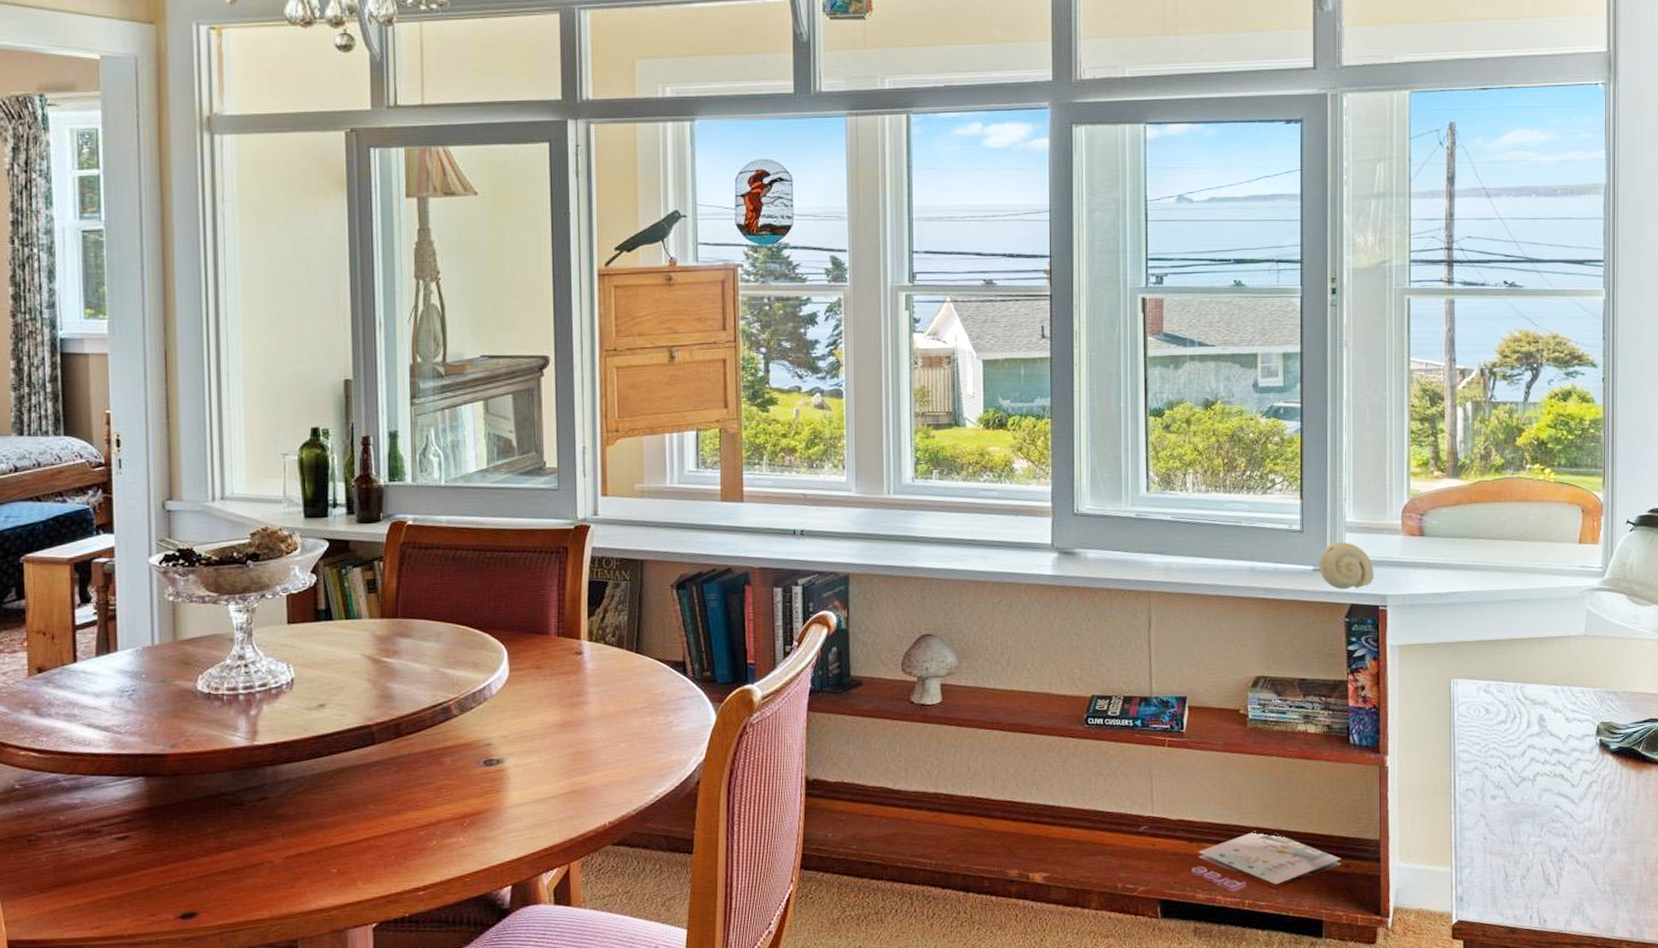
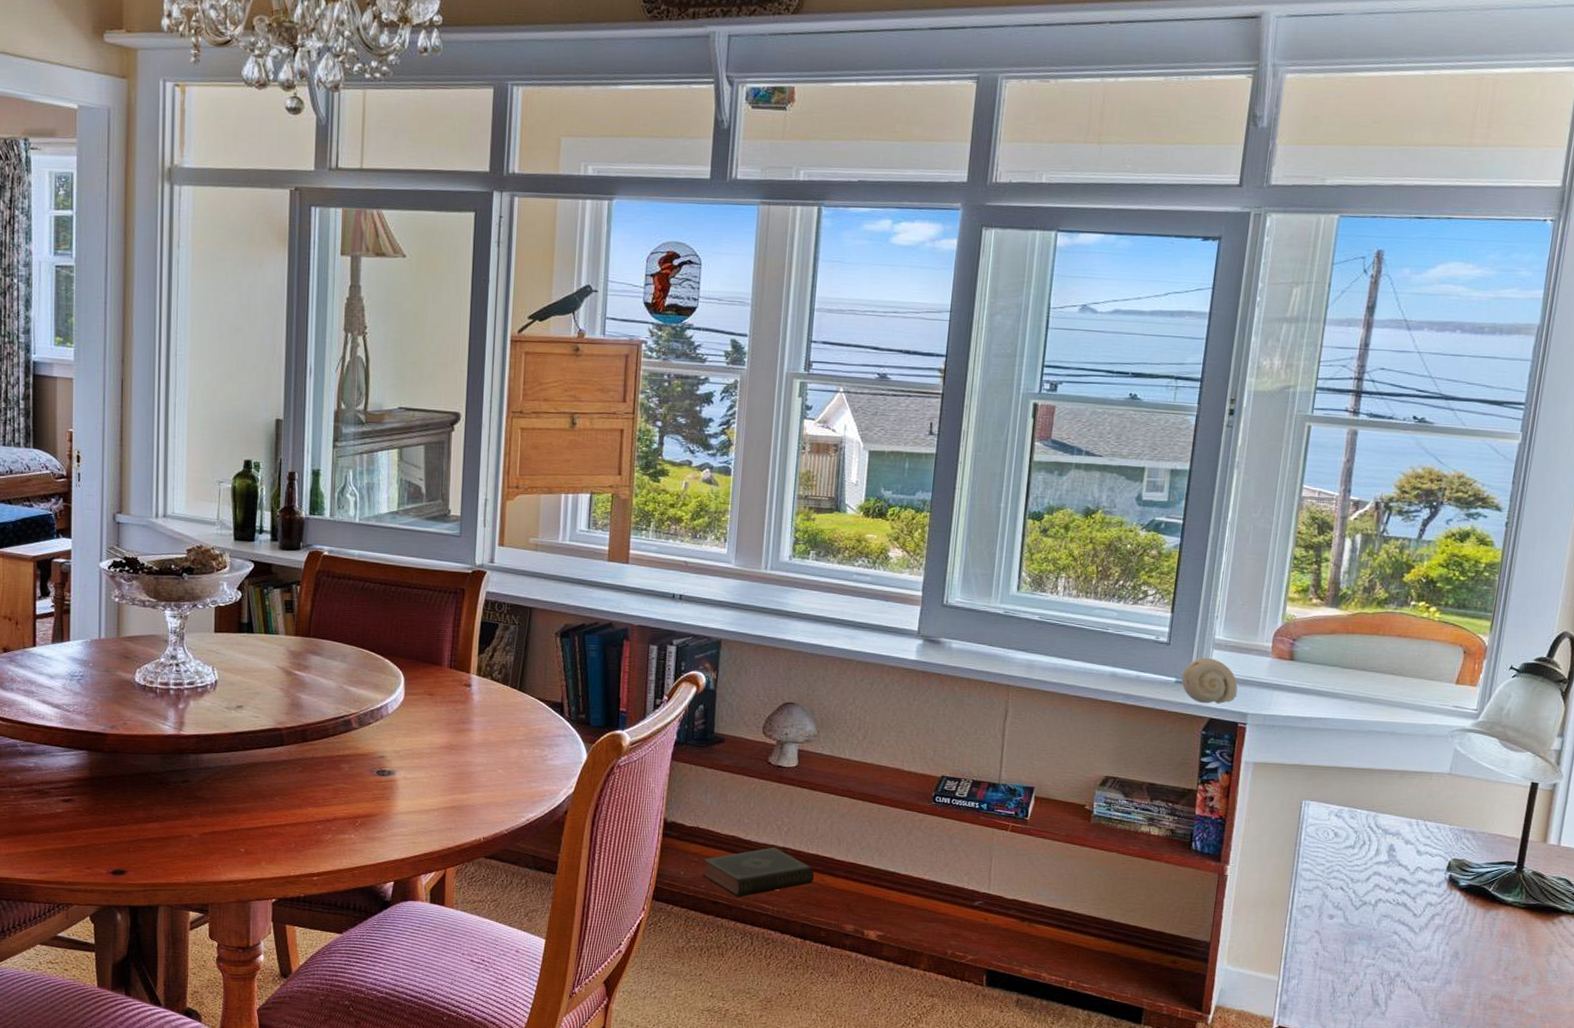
book: none [851,794,971,855] -> present [702,847,815,897]
magazine: present [1191,831,1342,892] -> none [1020,918,1170,975]

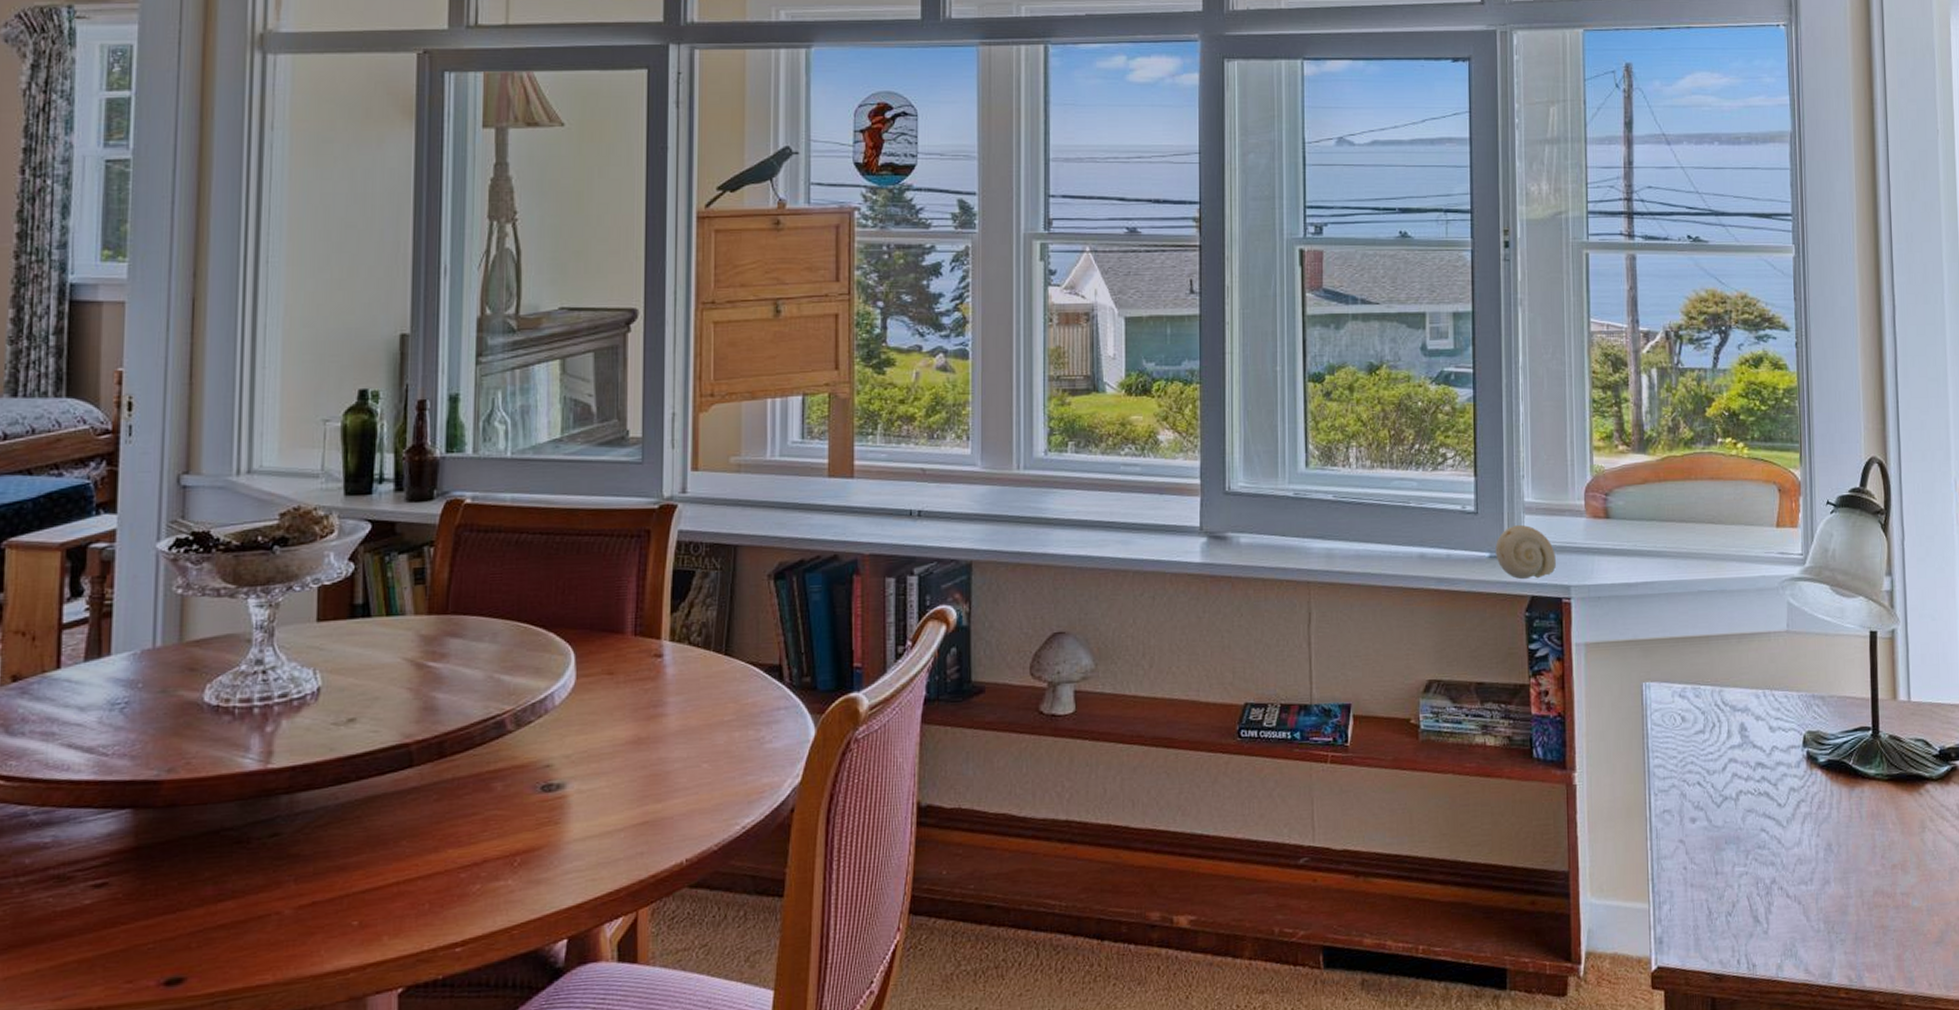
book: present [702,847,815,897] -> none [969,821,1107,895]

